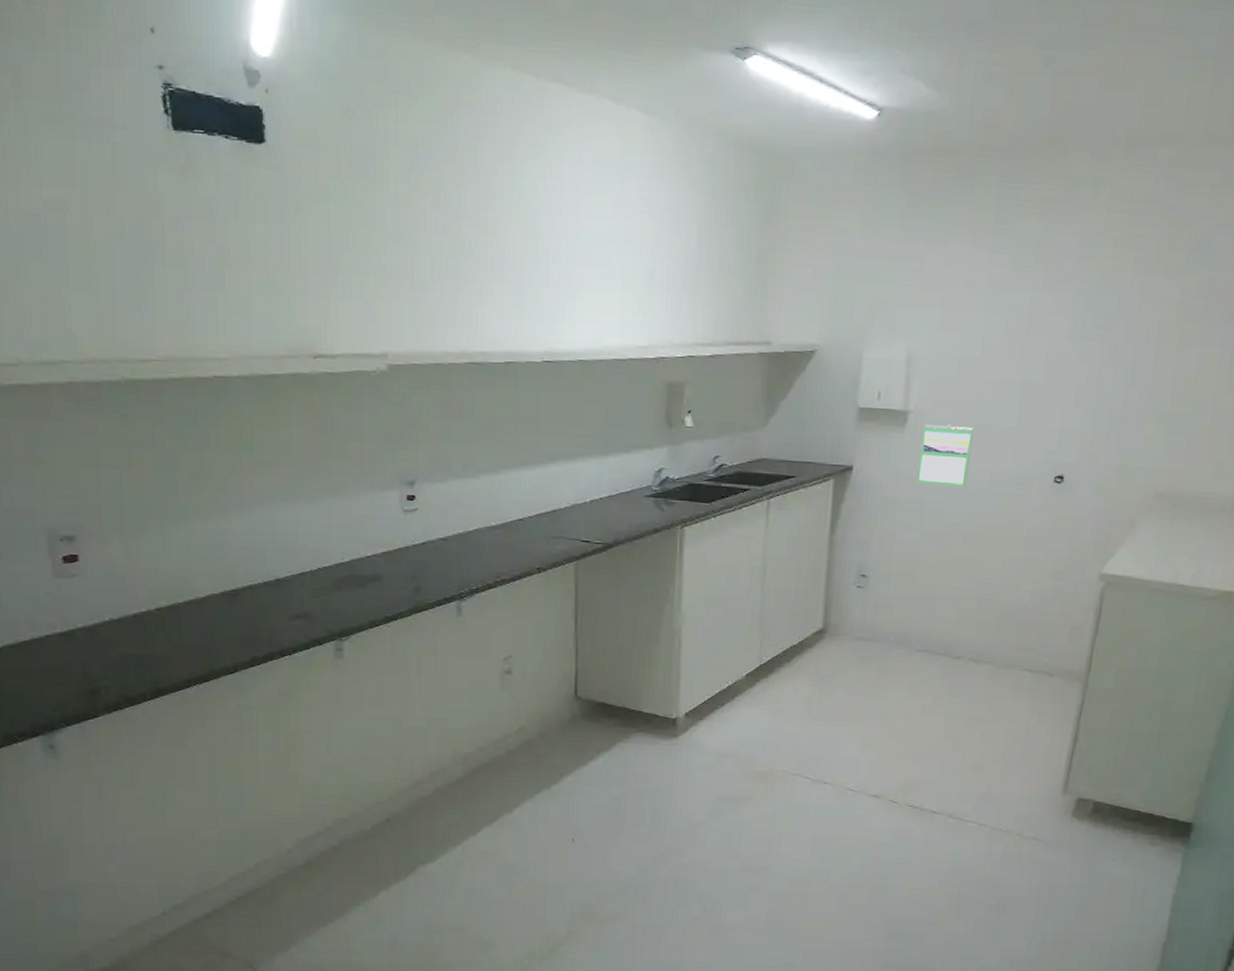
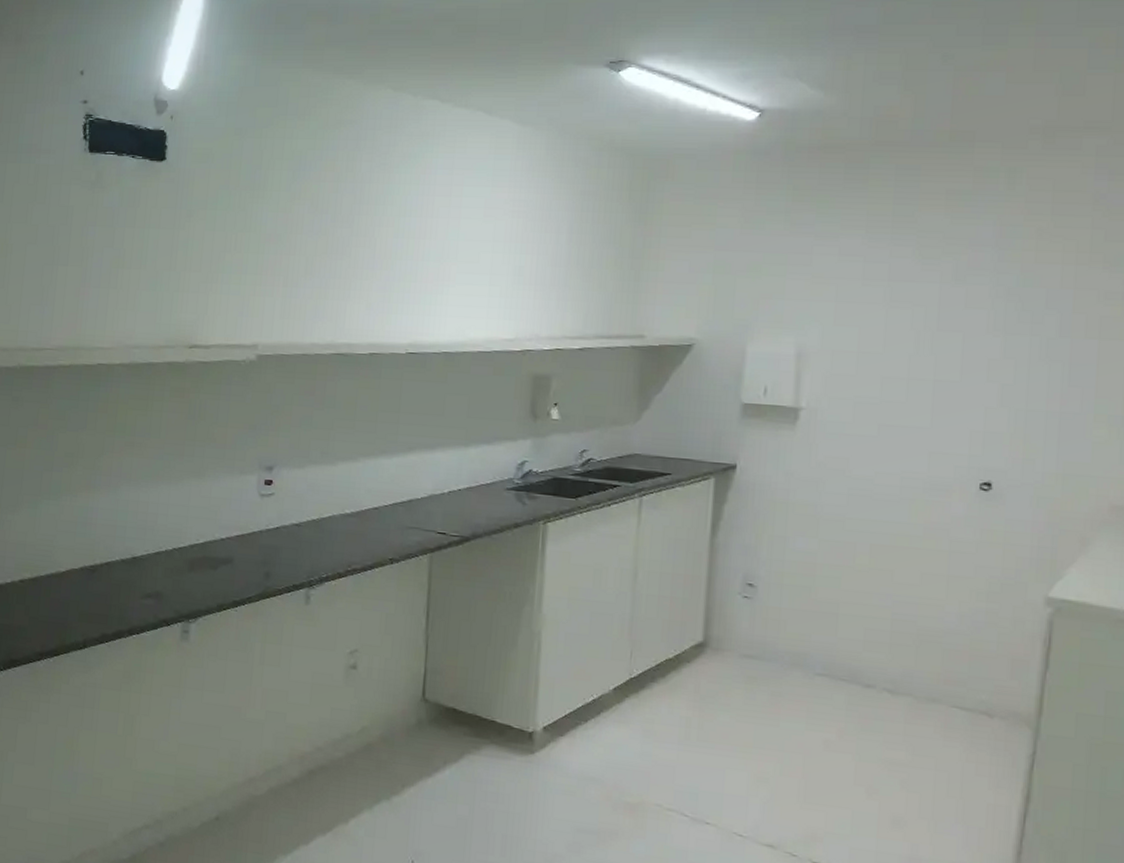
calendar: present [916,425,974,488] -> none [811,423,878,492]

